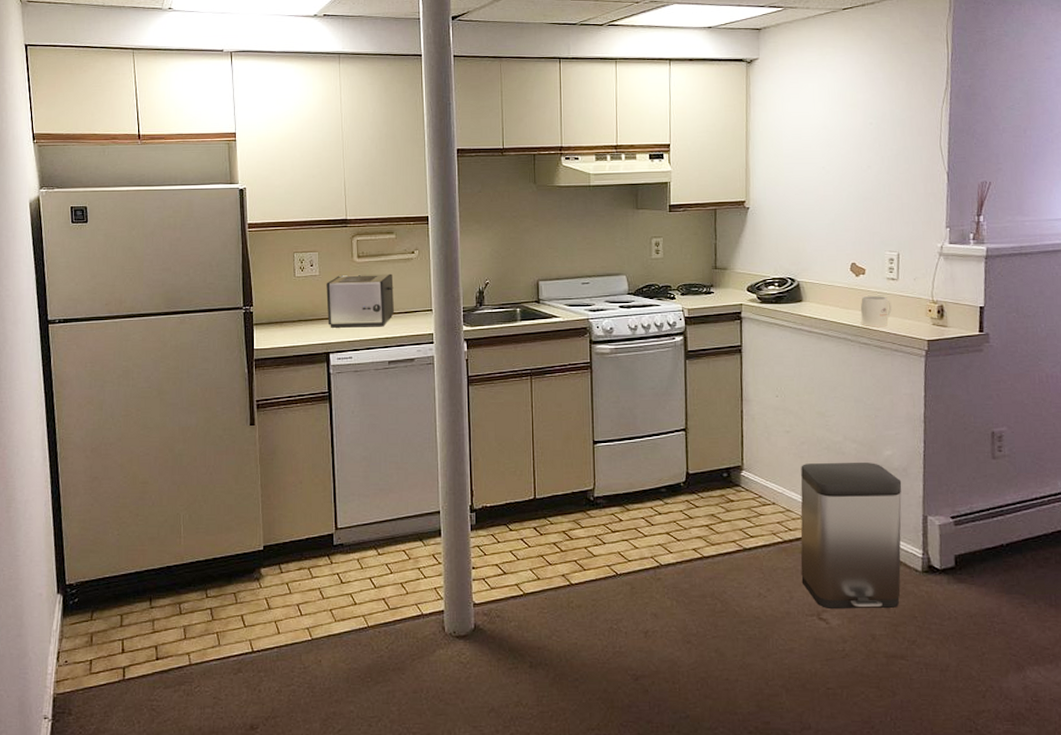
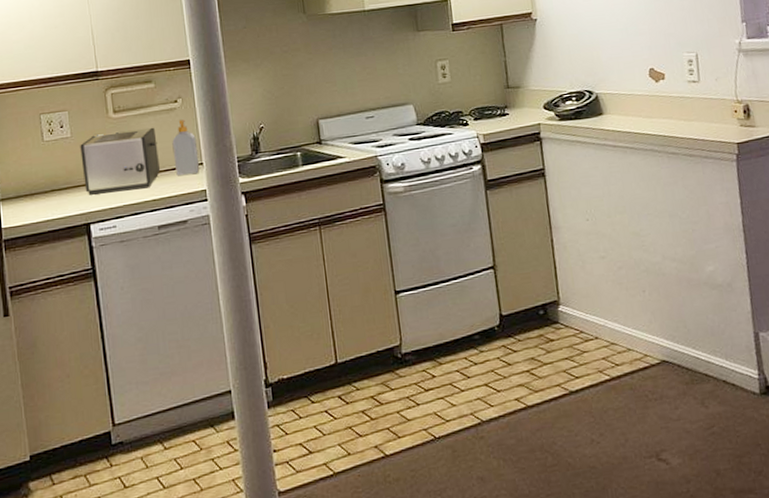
soap bottle: none [407,269,429,319] -> present [172,119,200,176]
pedal bin: present [800,463,902,608] -> none [621,281,741,447]
mug: present [860,296,892,328] -> none [664,100,697,136]

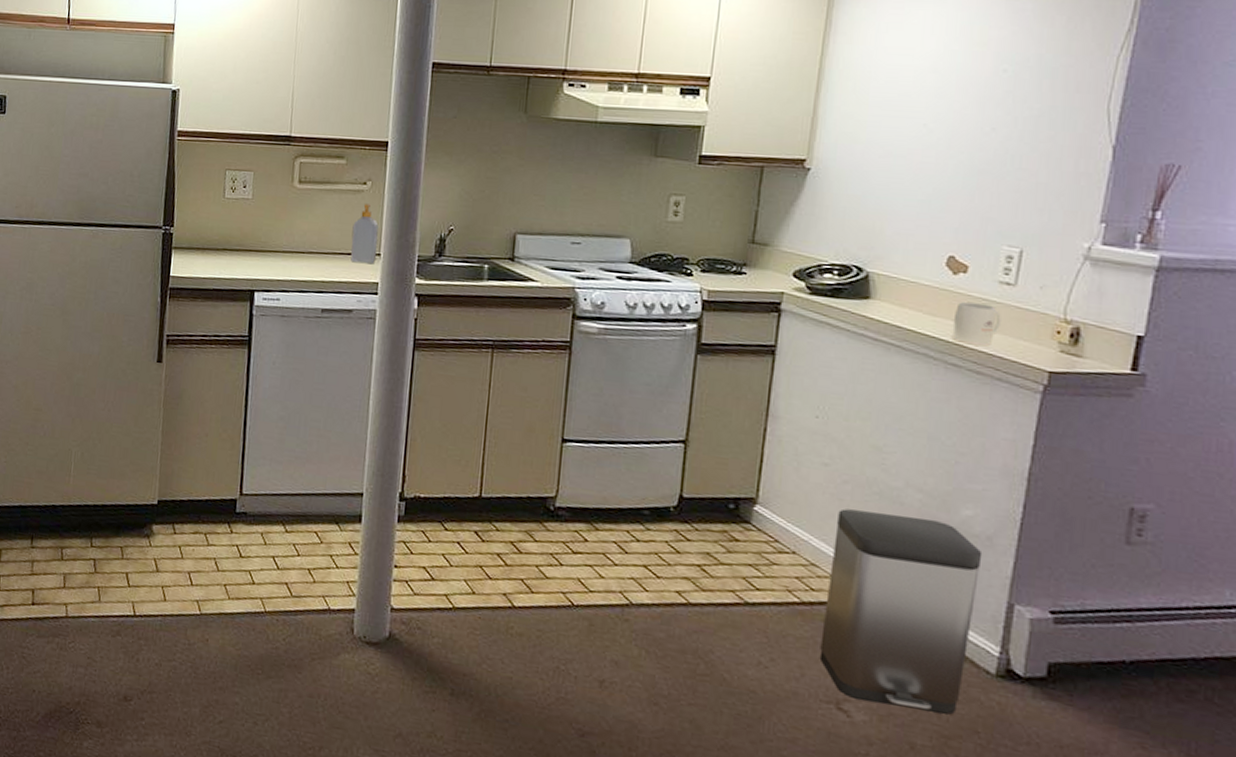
toaster: present [80,127,160,195] -> none [256,202,338,268]
pedal bin: none [621,281,741,447] -> present [819,508,983,715]
mug: none [664,100,697,136] -> present [951,302,1001,347]

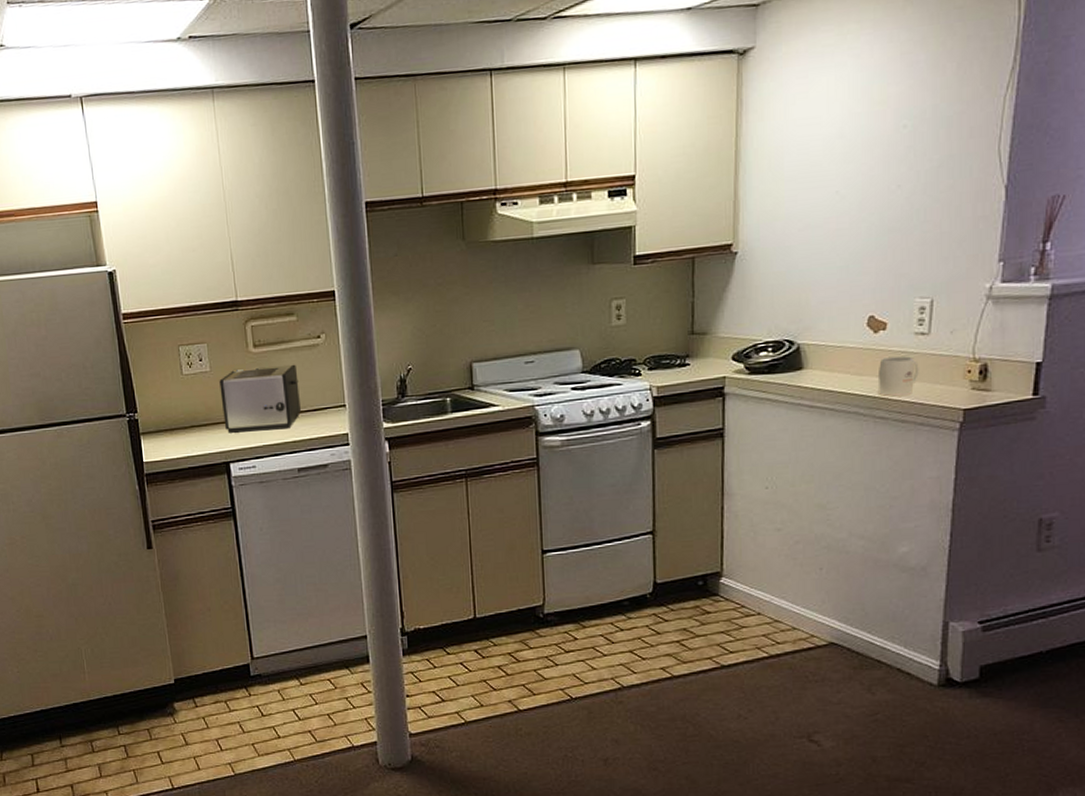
toaster: none [256,202,338,268] -> present [219,364,301,433]
soap bottle: present [351,204,379,265] -> none [314,357,343,418]
pedal bin: present [819,508,983,715] -> none [789,562,919,729]

